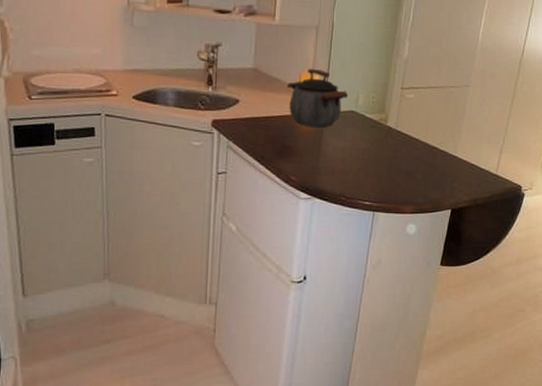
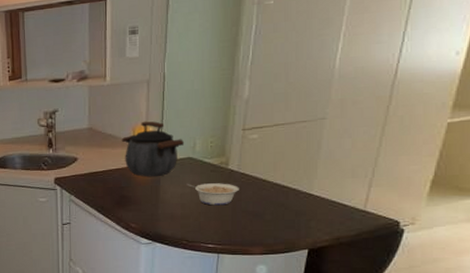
legume: none [348,137,395,162] -> present [186,183,239,206]

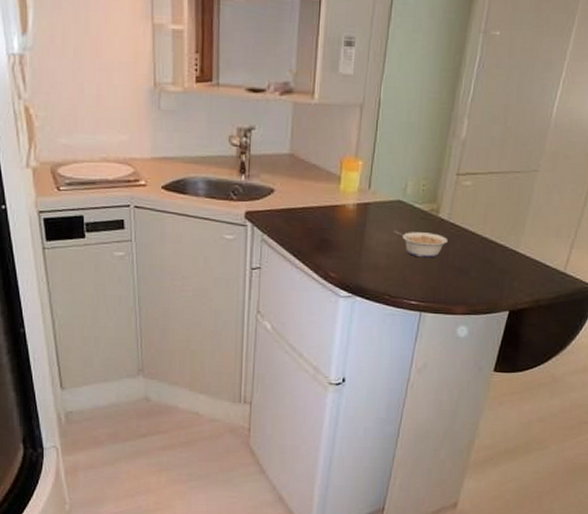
kettle: present [122,121,185,178] -> none [327,152,396,220]

